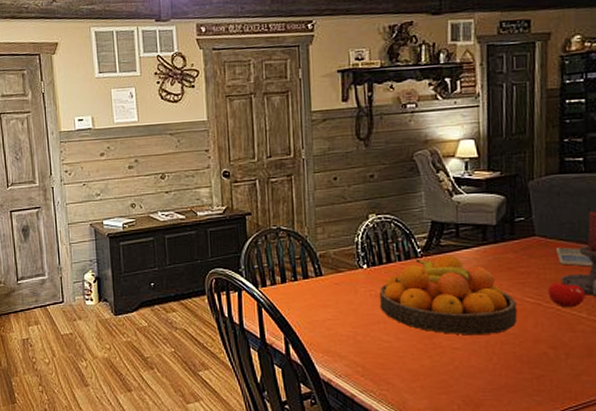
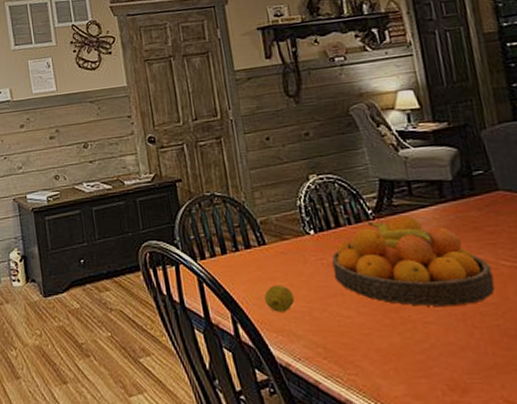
fruit: none [315,311,342,335] -> present [263,284,294,312]

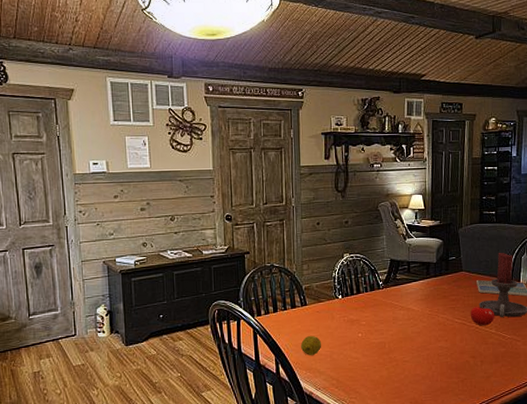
fruit bowl: present [332,215,495,307] -> none [350,286,449,350]

